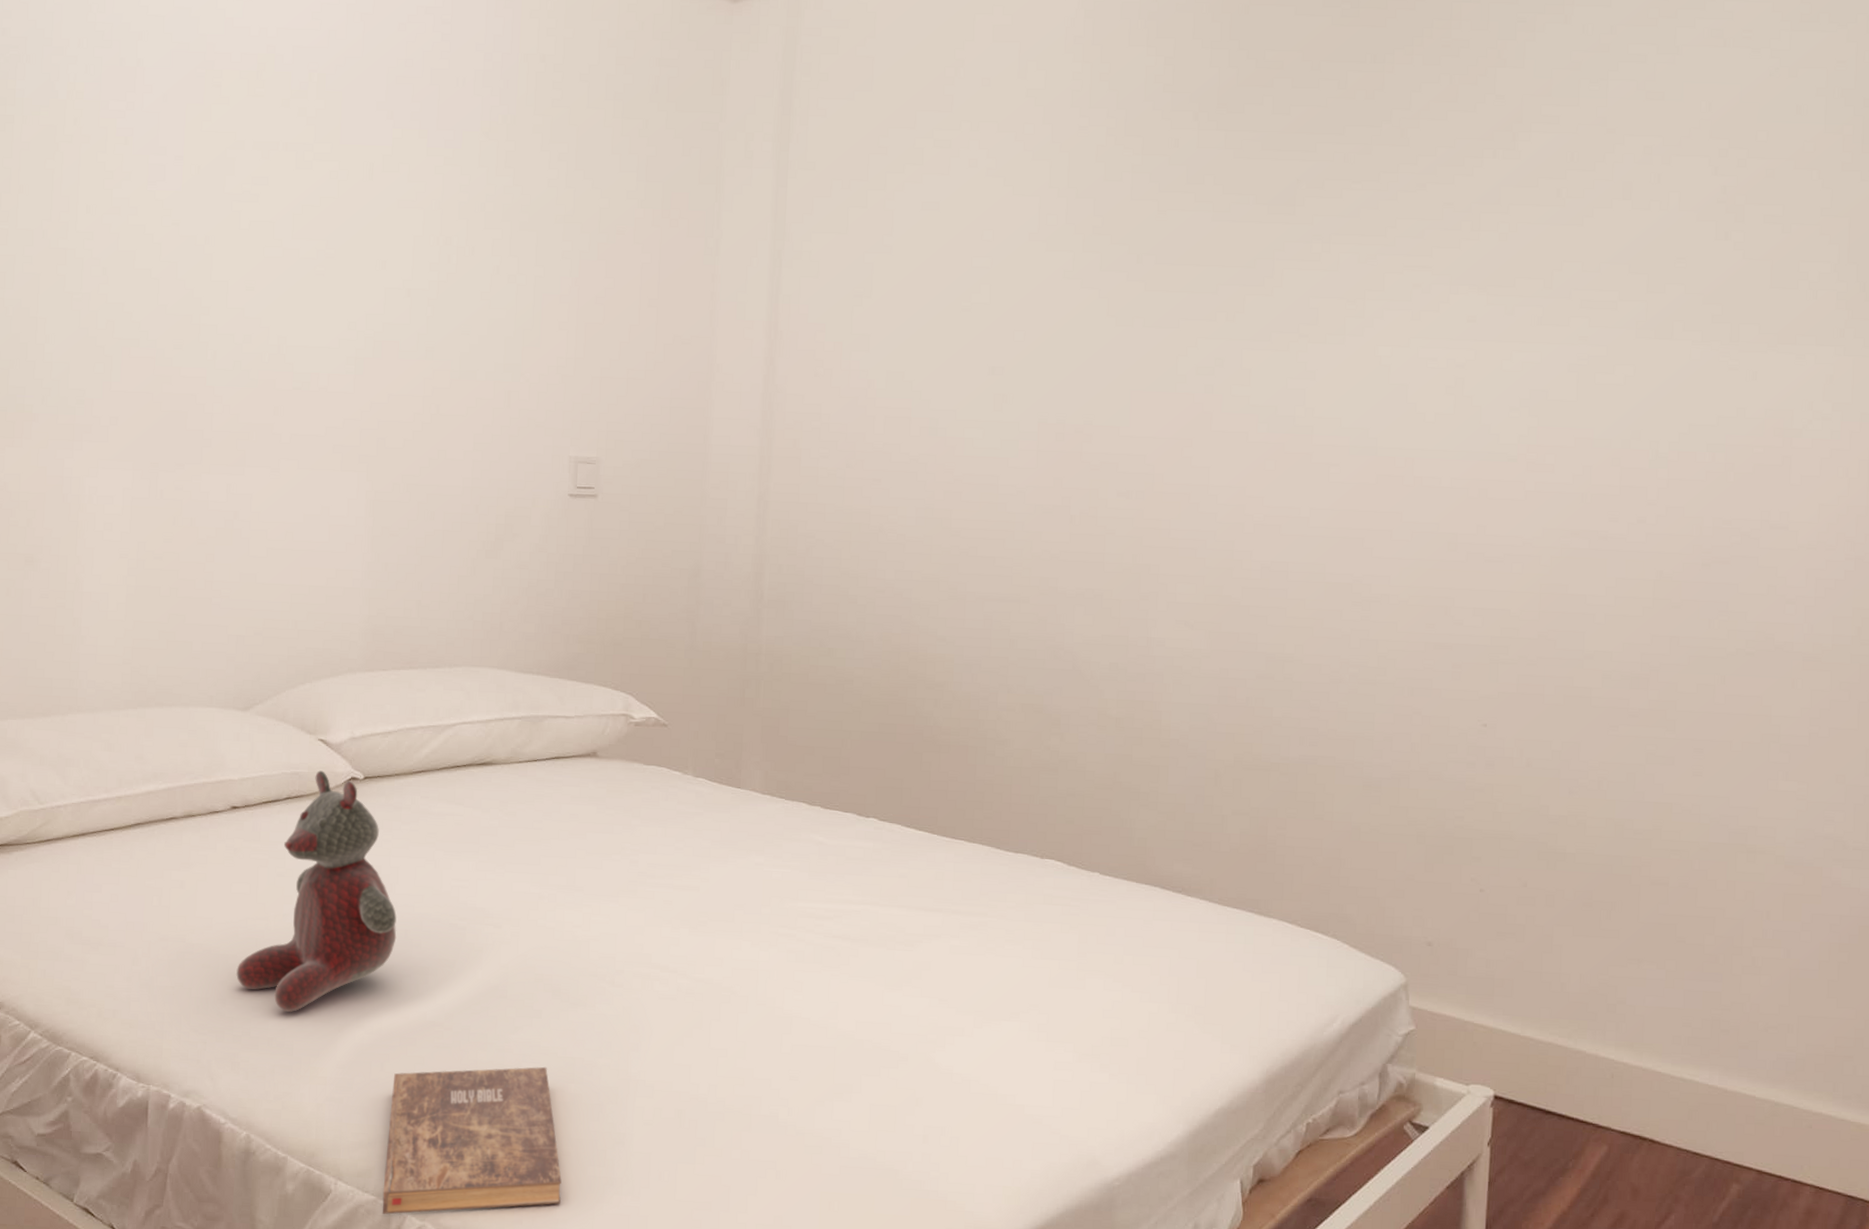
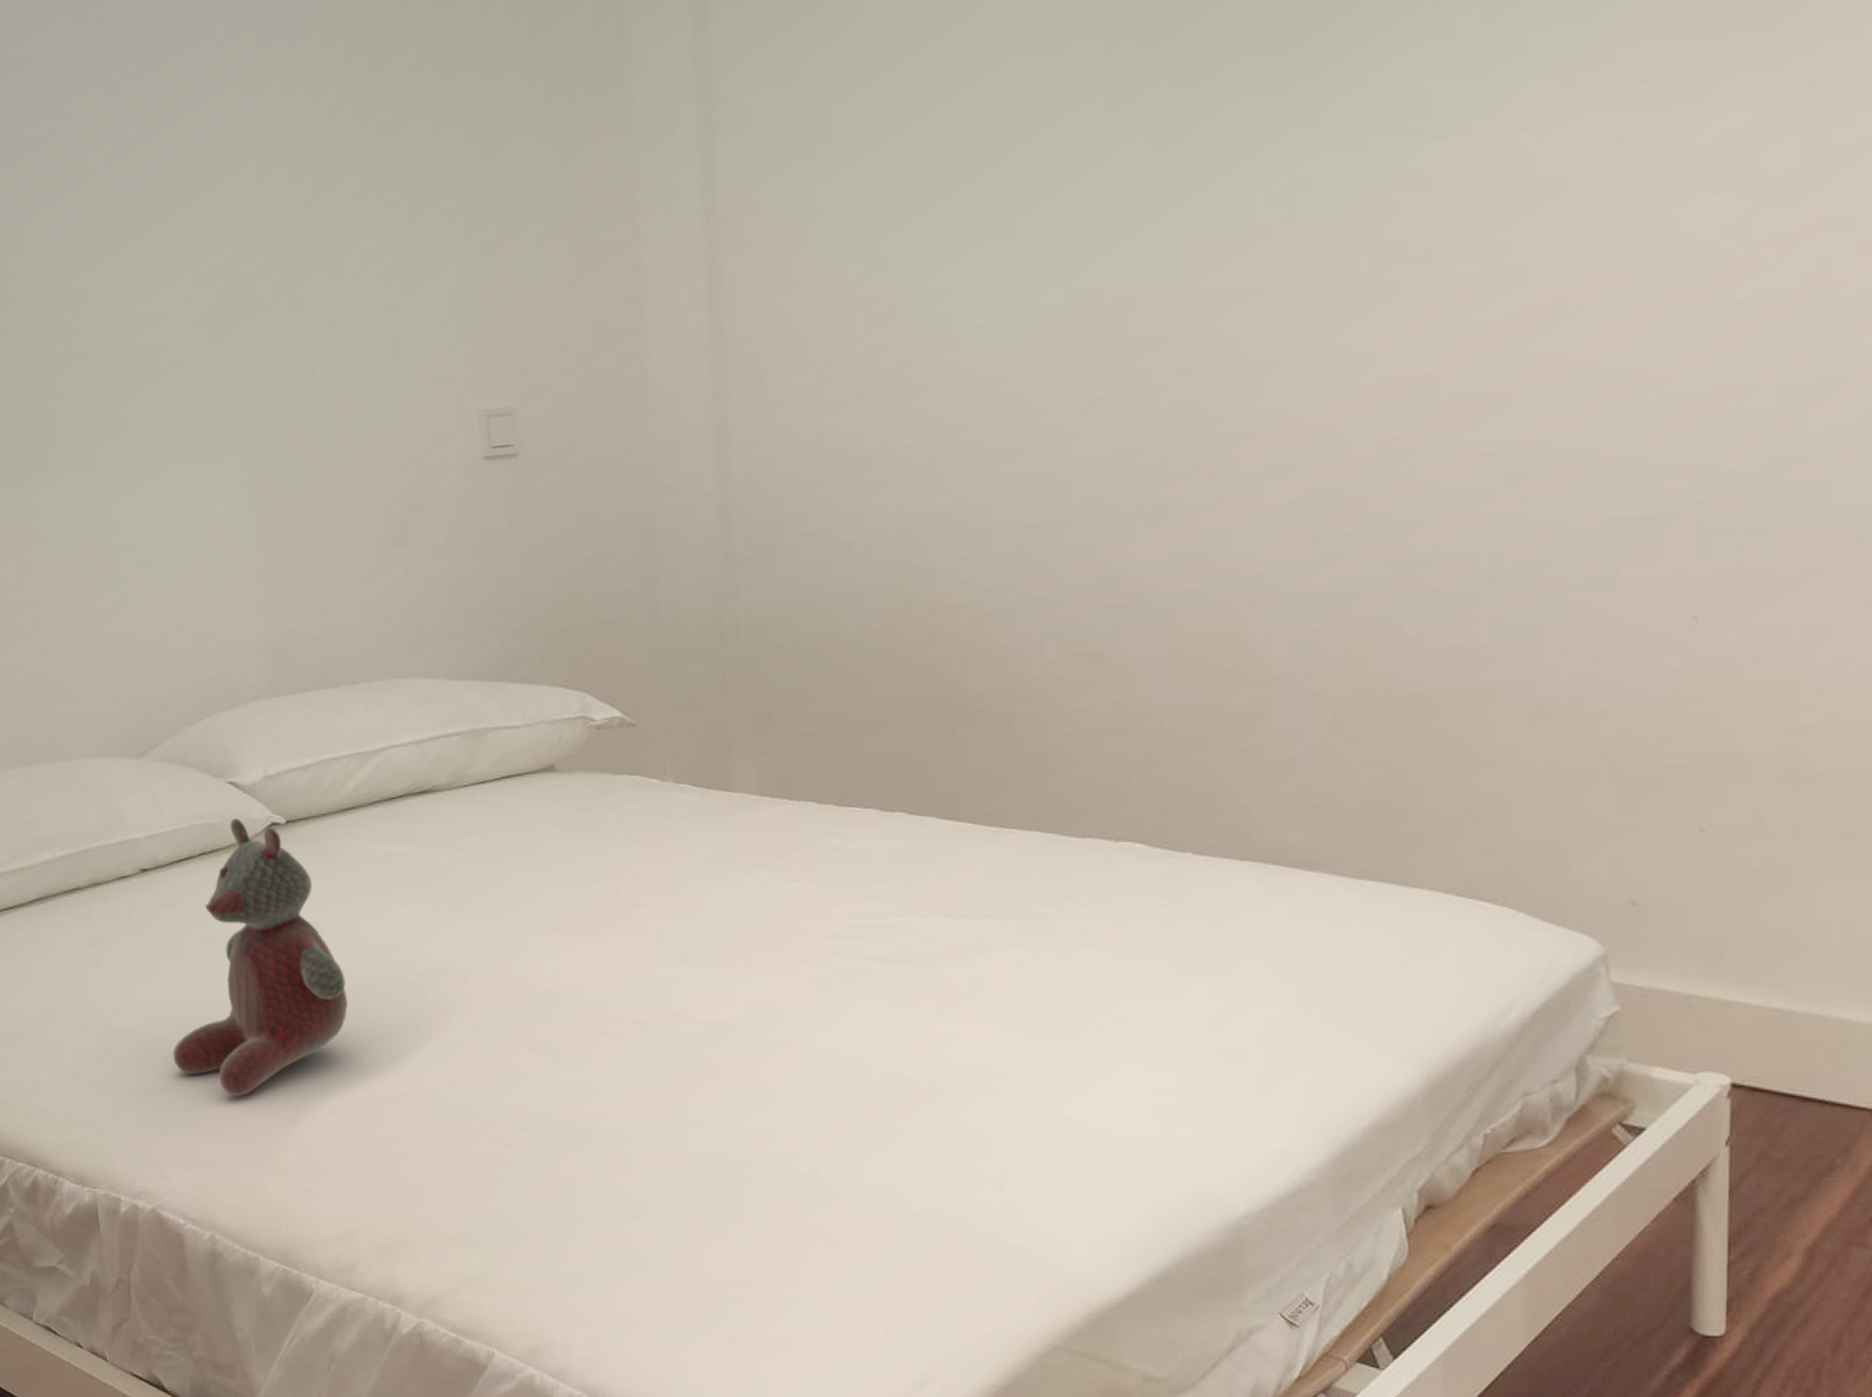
bible: present [382,1066,562,1215] -> none [366,1135,575,1313]

